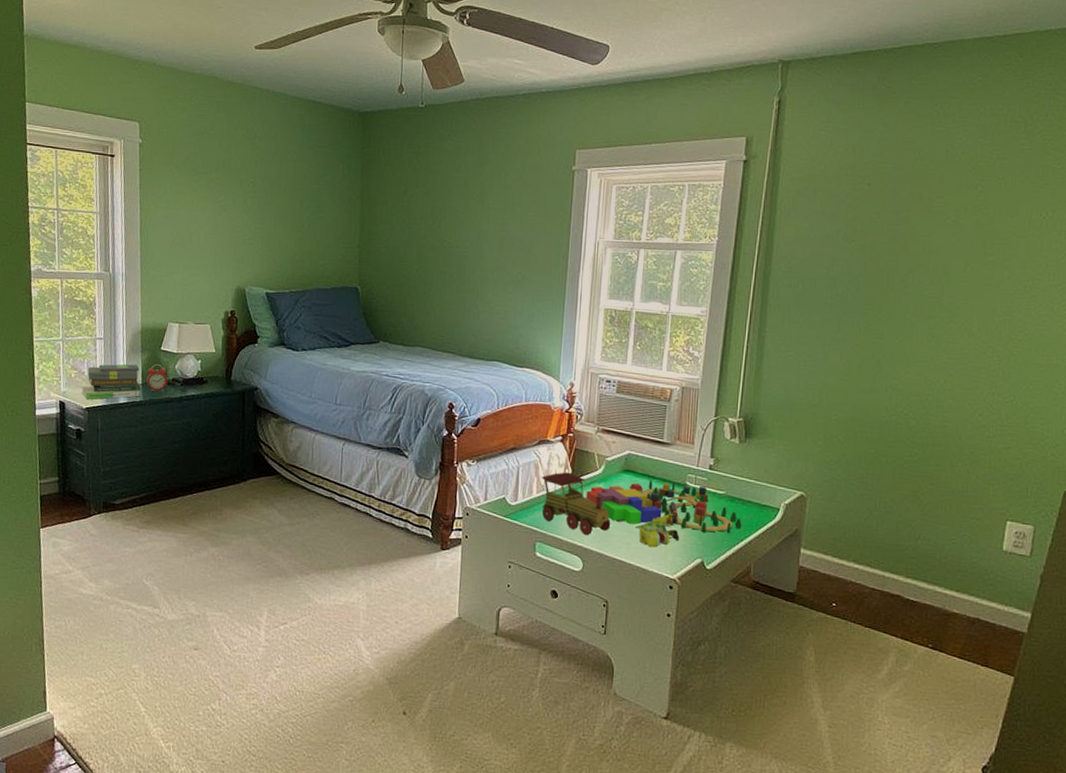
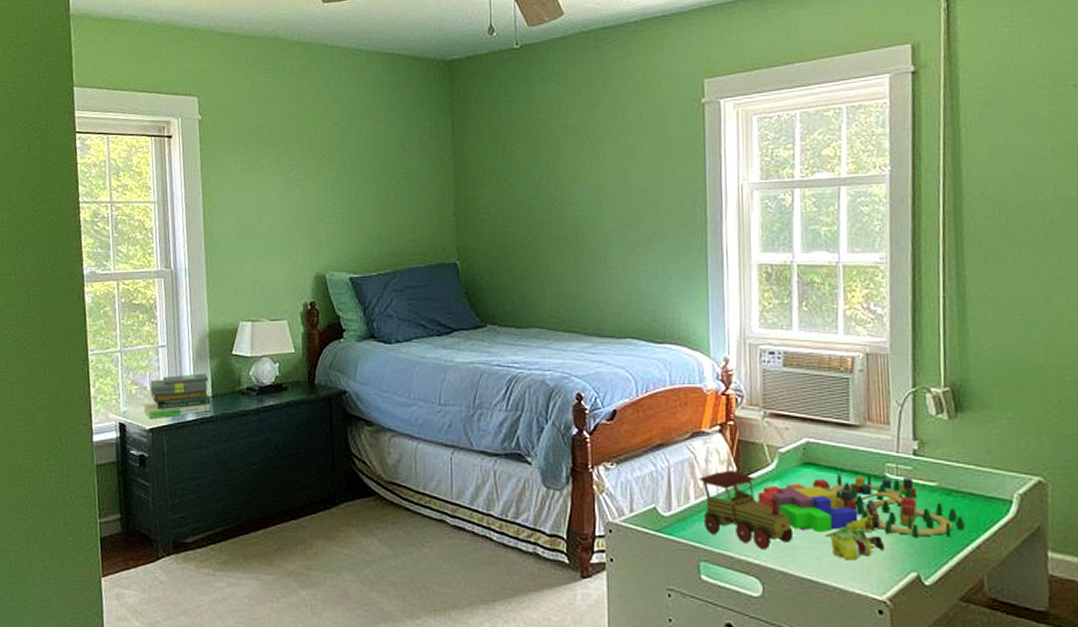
alarm clock: present [146,363,168,392] -> none [216,370,241,405]

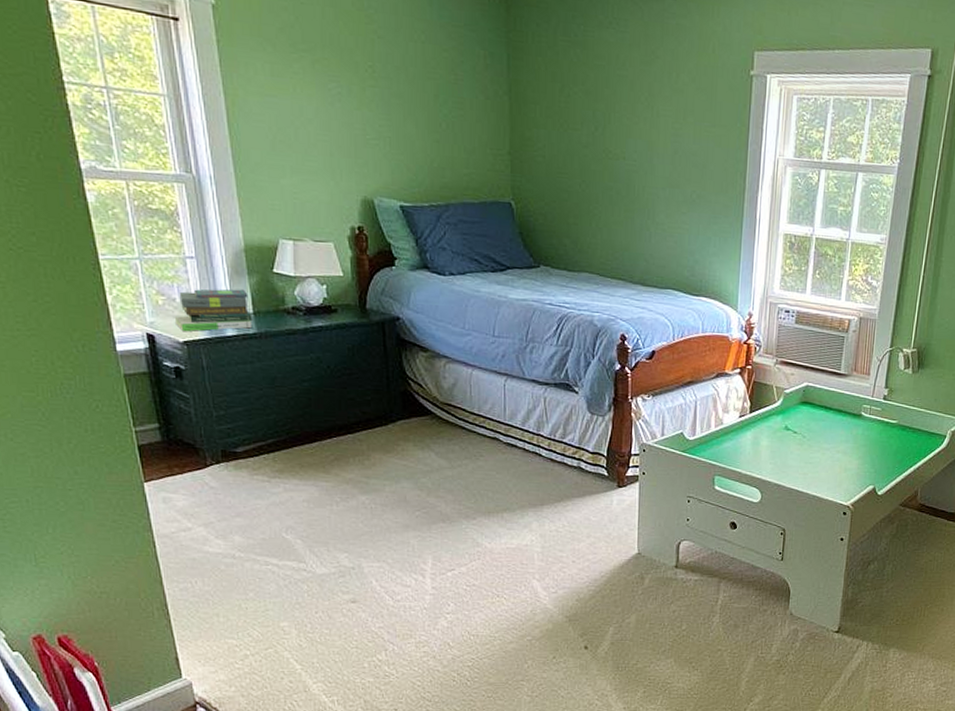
toy train: present [699,470,794,550] -> none [719,405,789,468]
toy blocks: present [757,484,858,533] -> none [764,418,838,456]
toy train set: present [811,474,965,539] -> none [806,412,912,461]
toy dinosaur: present [825,514,885,561] -> none [812,443,854,477]

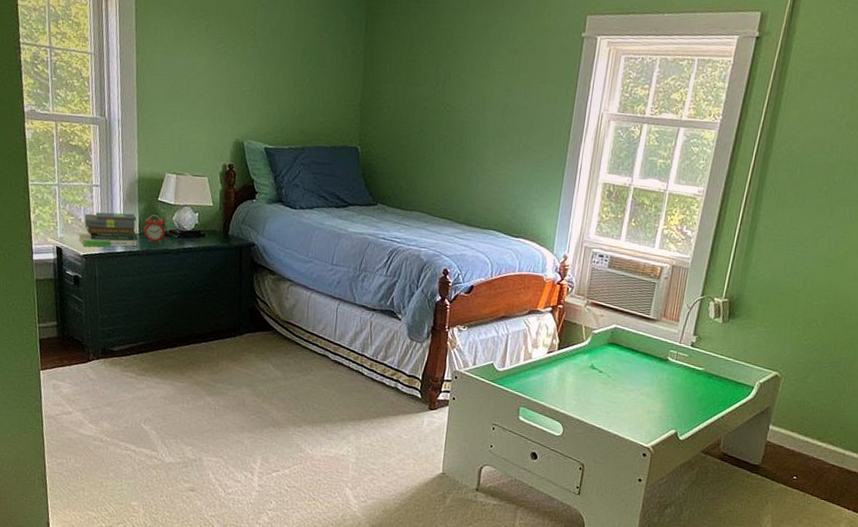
alarm clock: none [258,288,286,323] -> present [143,214,165,243]

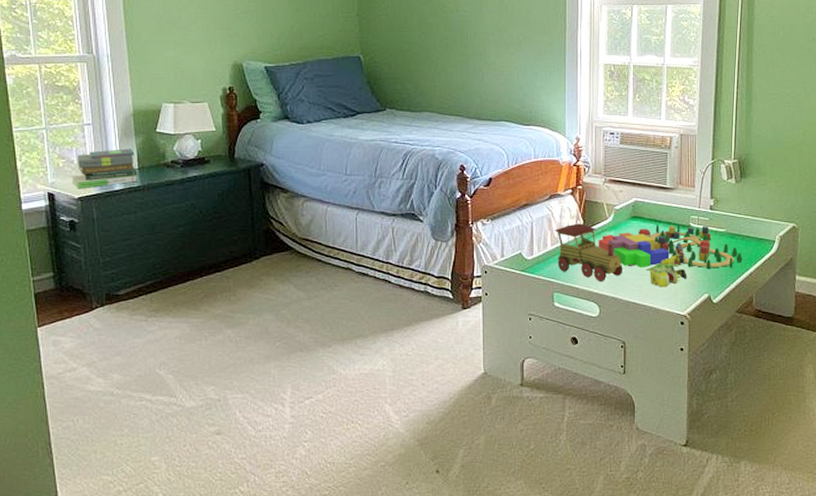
alarm clock: present [143,214,165,243] -> none [143,146,166,176]
toy train: none [527,342,593,404] -> present [554,223,623,282]
toy blocks: none [570,357,643,395] -> present [598,232,670,268]
toy train set: none [612,354,717,408] -> present [637,225,743,270]
toy dinosaur: none [615,386,657,418] -> present [646,253,687,287]

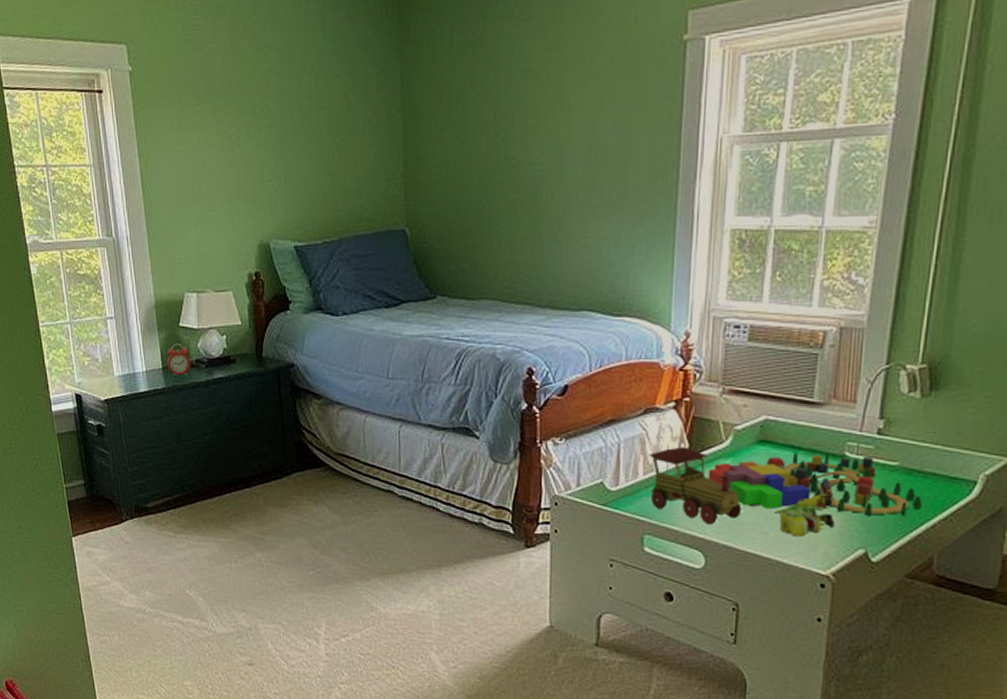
books: present [71,149,137,189] -> none [97,345,162,391]
alarm clock: none [143,146,166,176] -> present [166,342,190,377]

